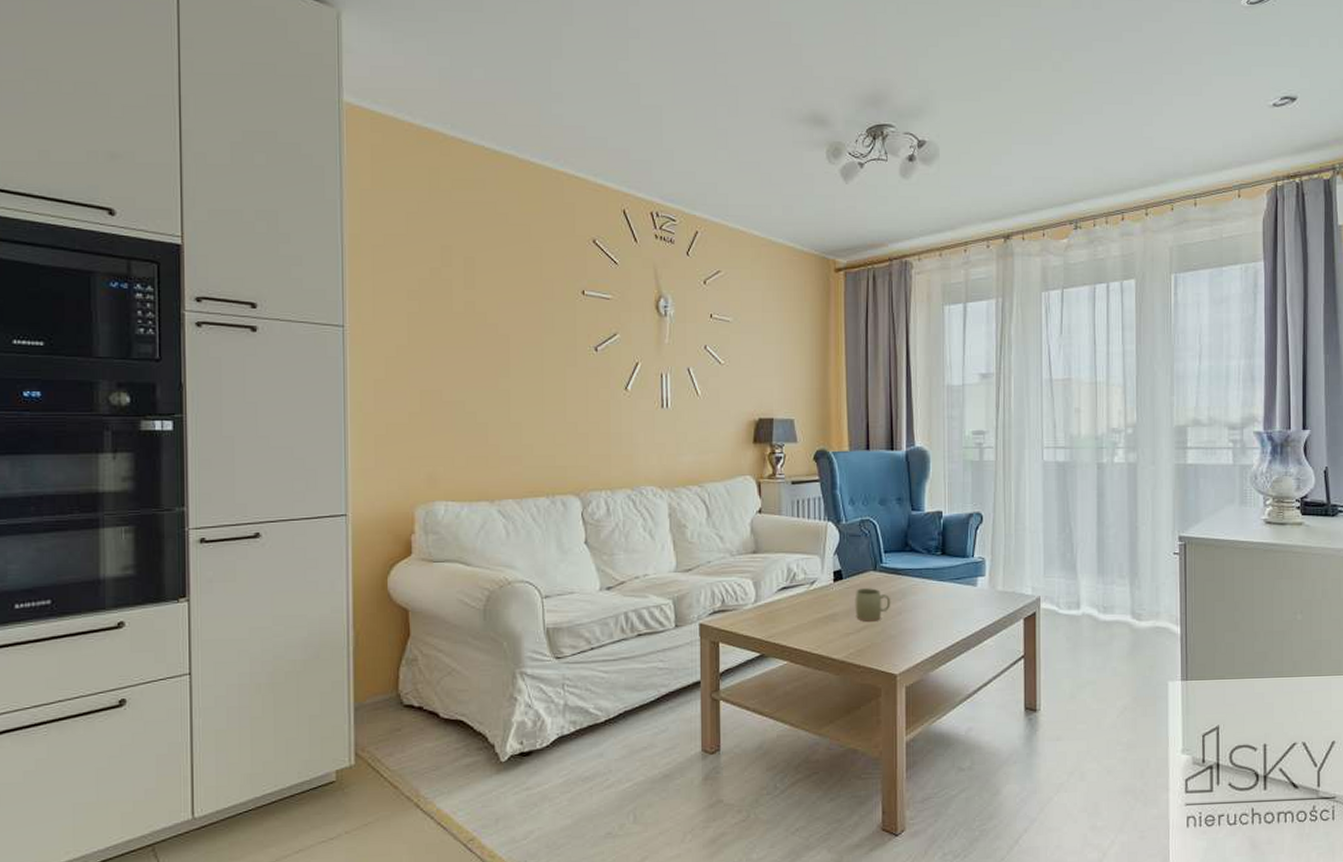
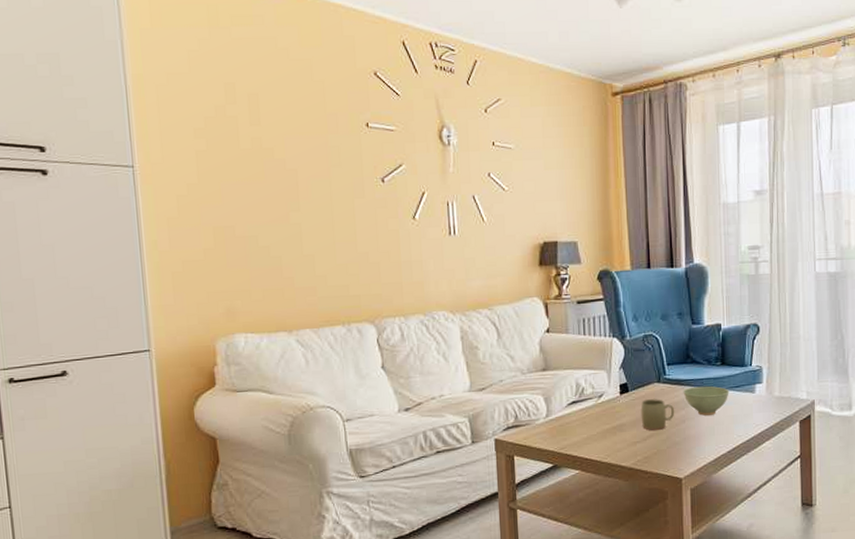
bowl: none [900,576,950,608] -> present [683,386,729,416]

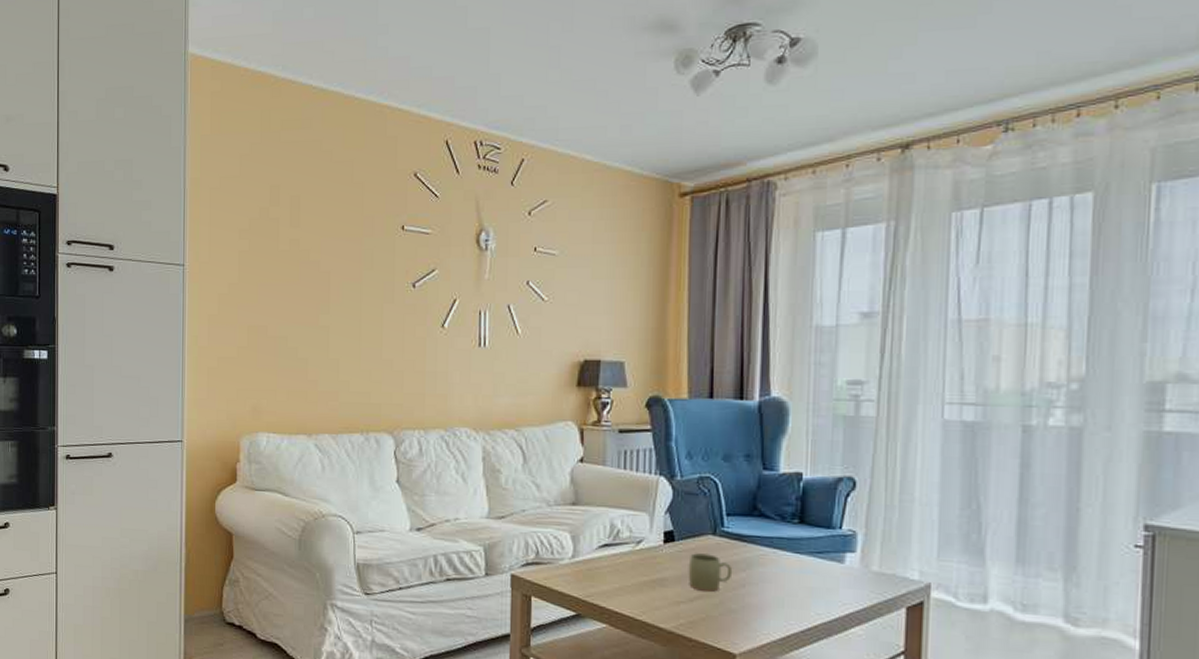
bowl: present [683,386,729,416] -> none [745,545,808,583]

